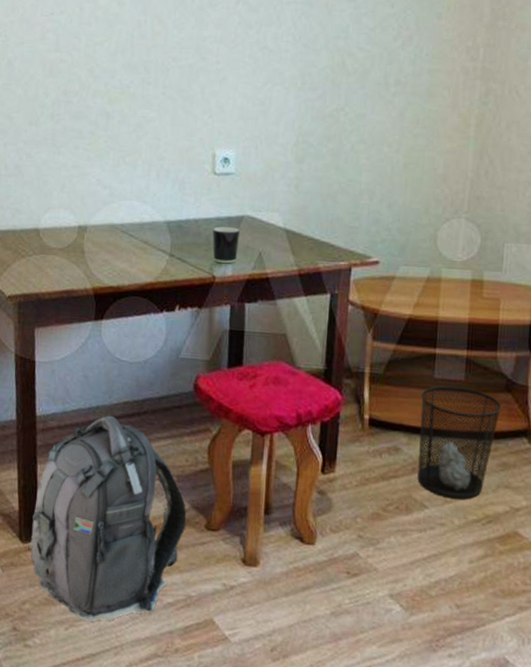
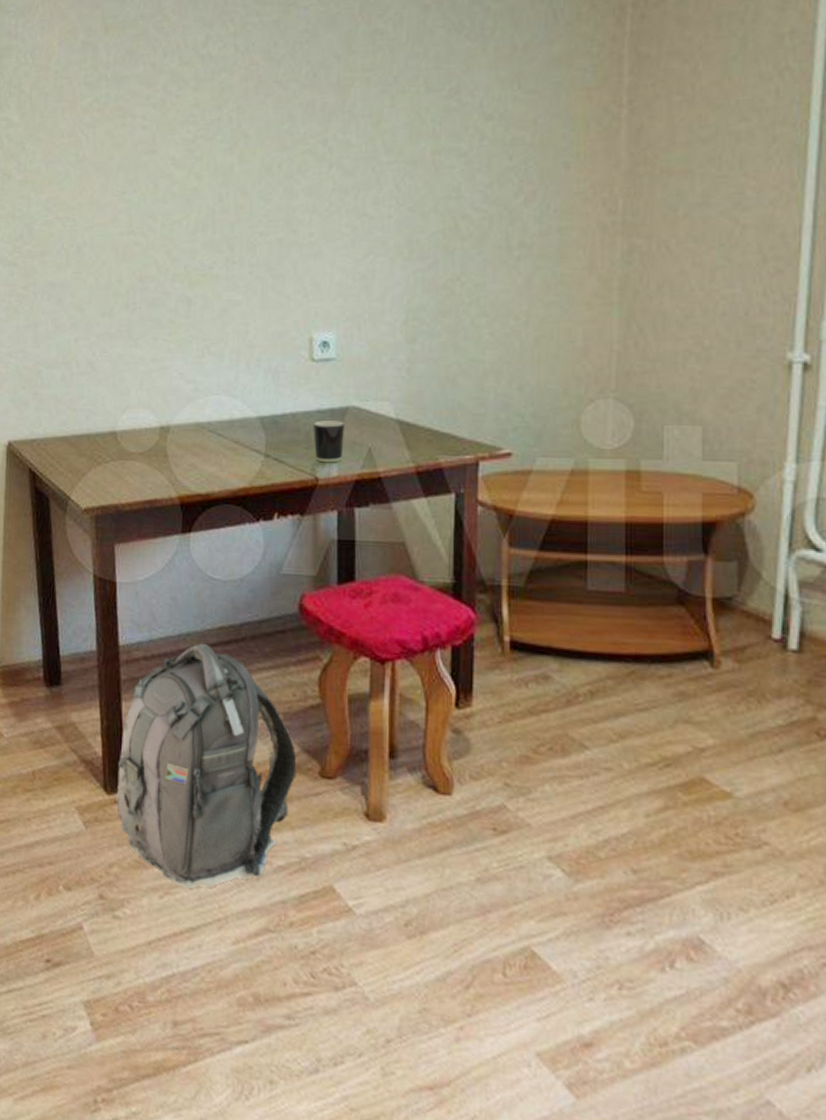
waste bin: present [417,386,503,500] -> none [571,599,675,738]

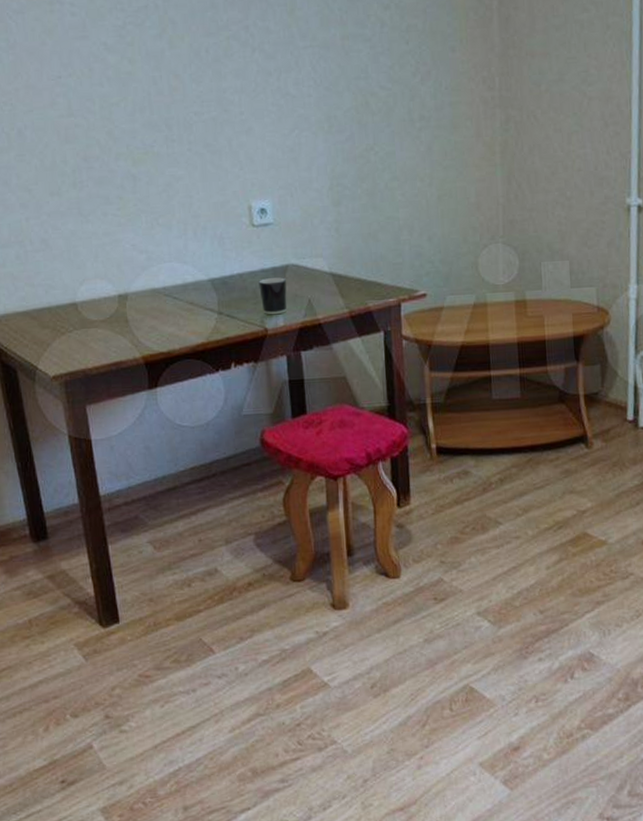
backpack: present [115,643,297,889] -> none [110,483,271,695]

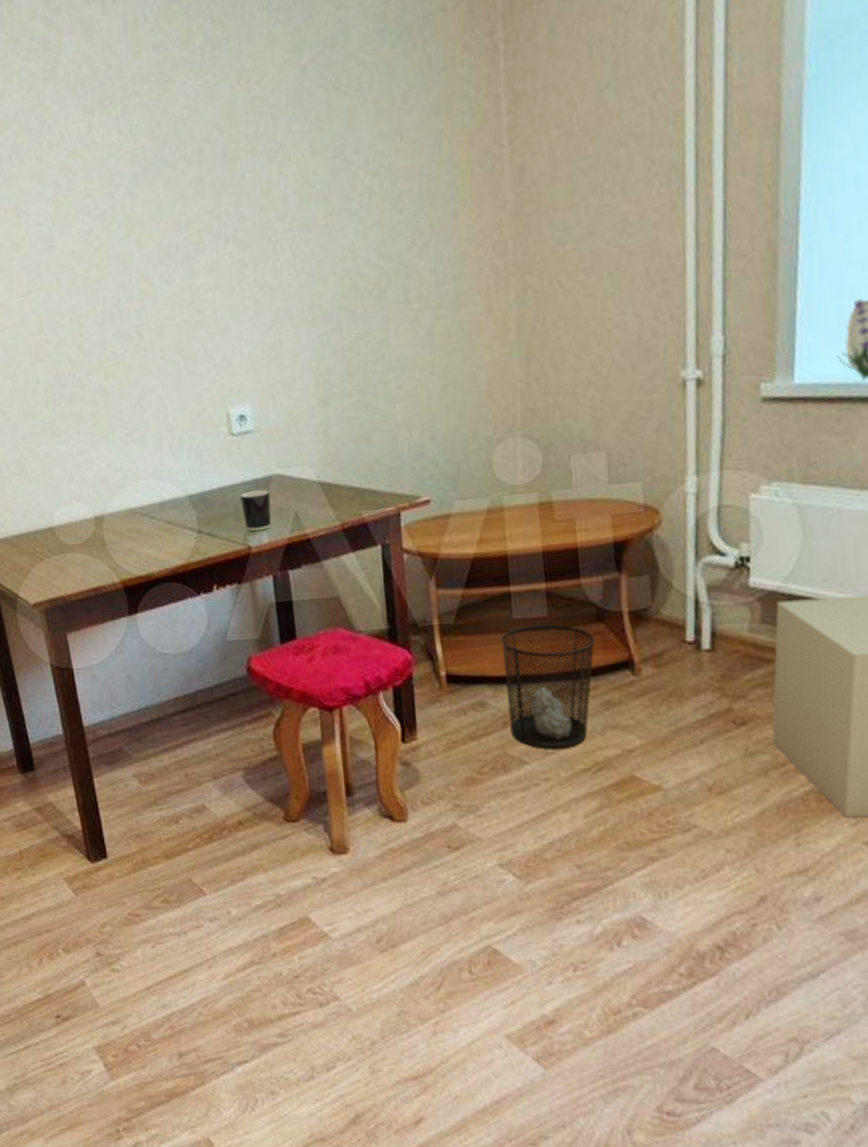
waste bin: none [482,404,559,512] -> present [500,624,597,749]

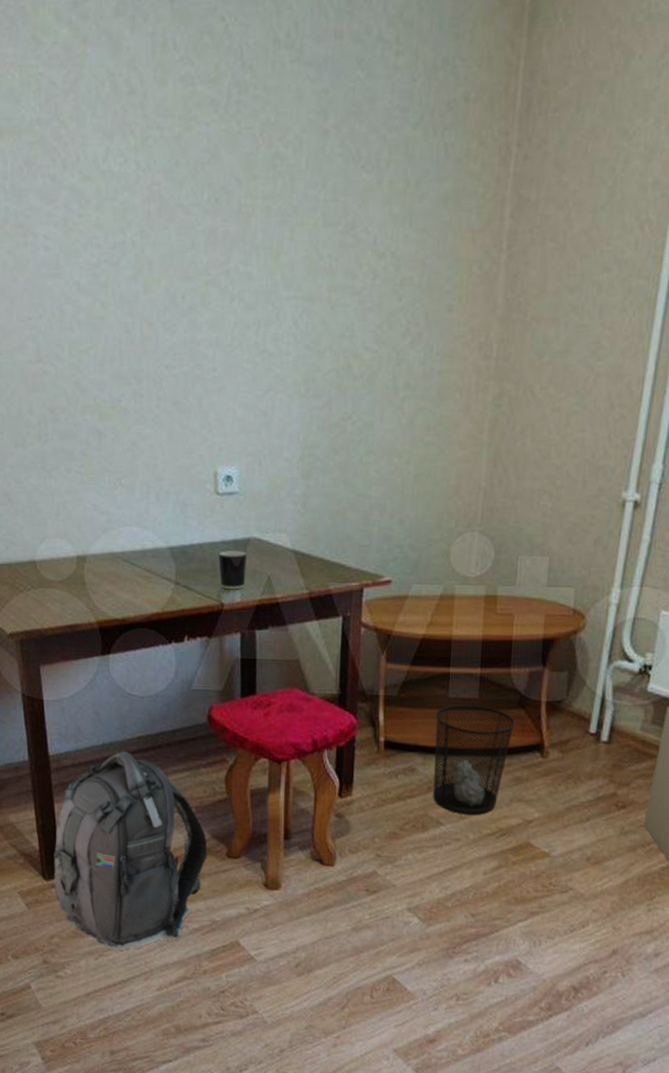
backpack: none [97,714,263,937] -> present [53,751,208,951]

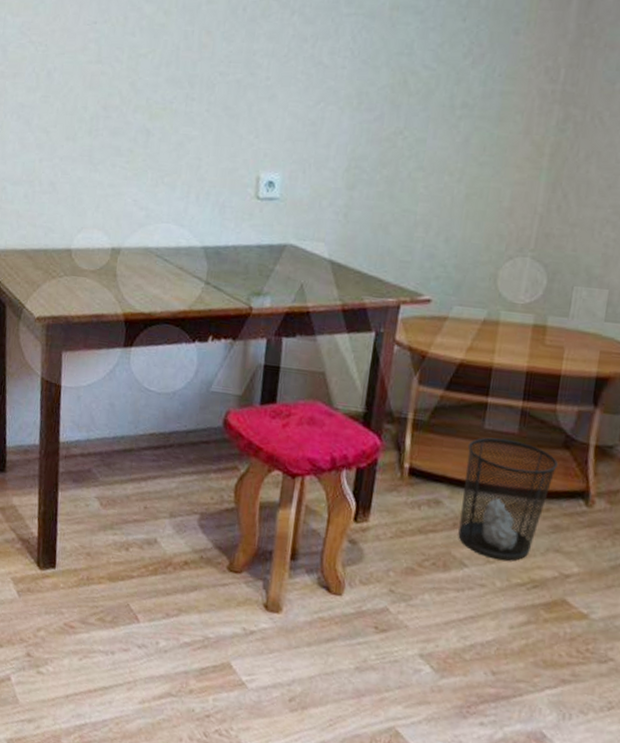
backpack: present [53,751,208,951] -> none [46,446,209,656]
mug: present [218,551,246,590] -> none [251,255,281,295]

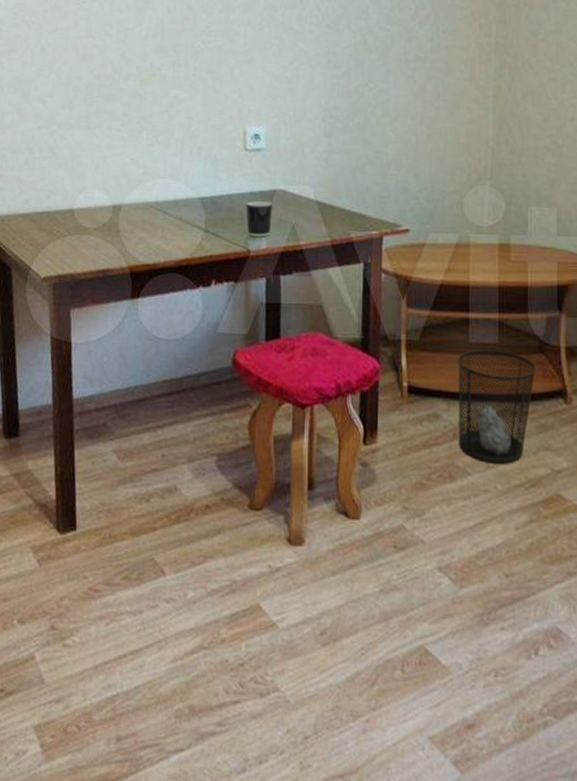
mug: none [251,255,281,295] -> present [246,201,272,237]

